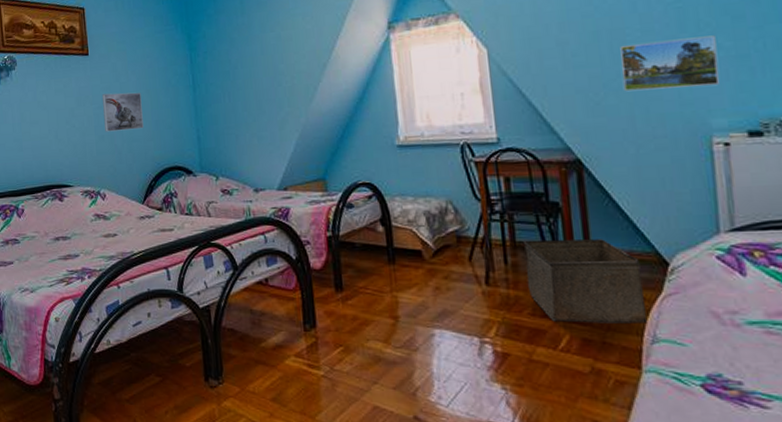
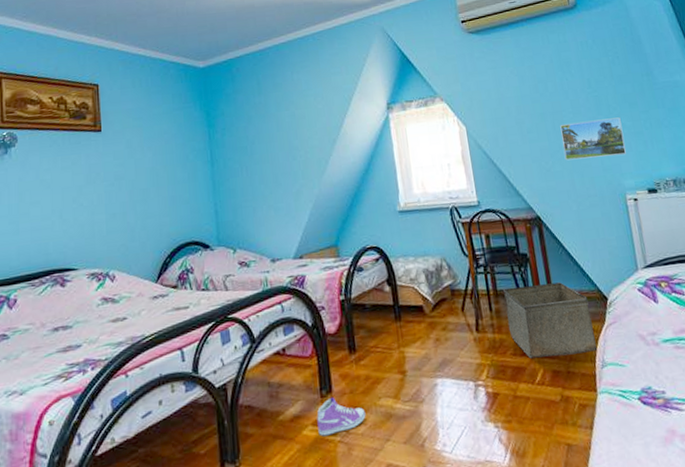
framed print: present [102,92,144,132] -> none [115,168,159,210]
sneaker: none [299,332,352,369] -> present [317,397,366,436]

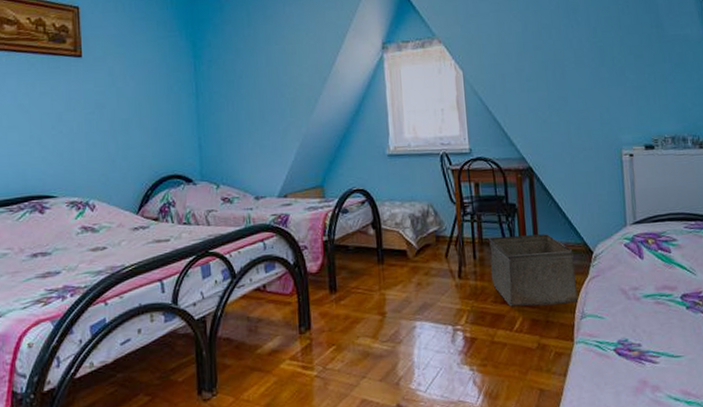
sneaker: present [317,397,366,436] -> none [294,333,344,371]
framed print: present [560,117,626,161] -> none [561,70,627,112]

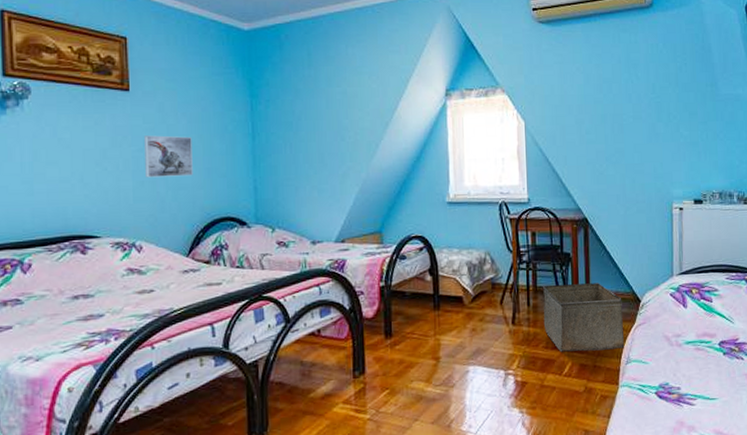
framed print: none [96,98,141,139] -> present [144,135,193,178]

